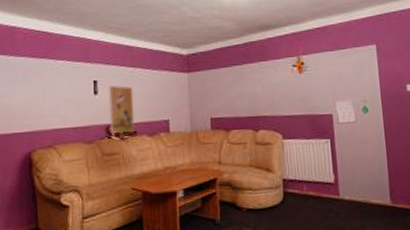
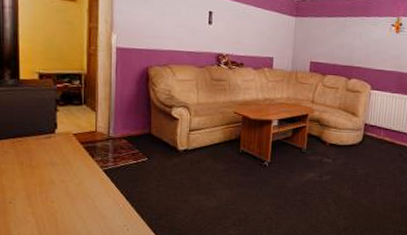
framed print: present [108,85,135,133] -> none [220,17,244,63]

